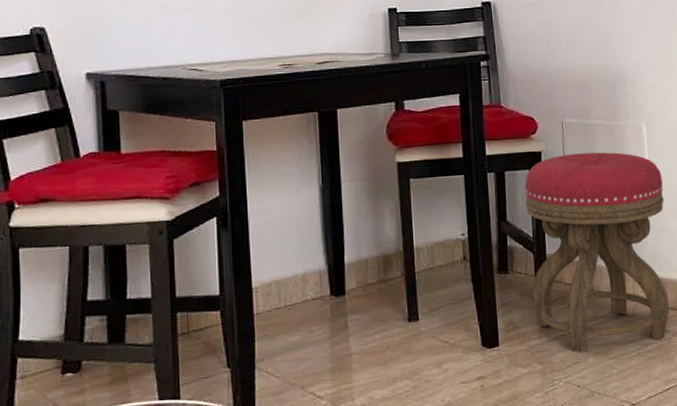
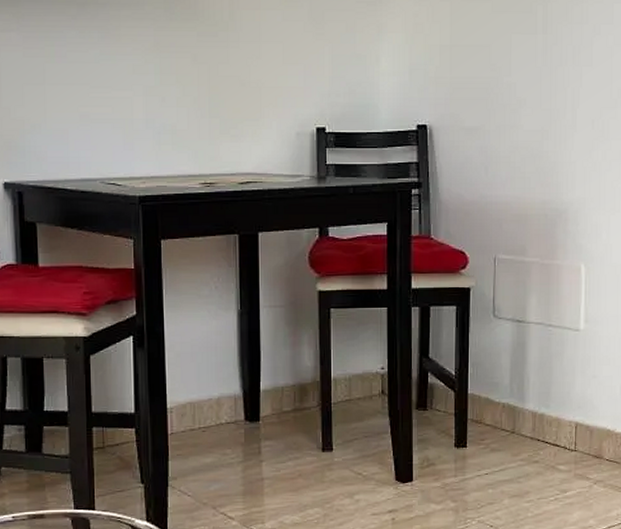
stool: present [524,152,670,353] -> none [450,292,598,493]

